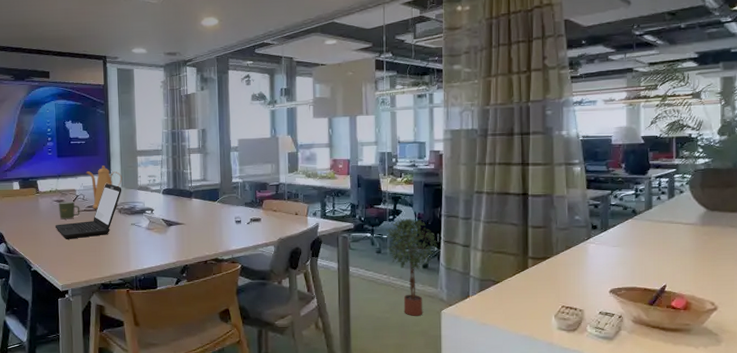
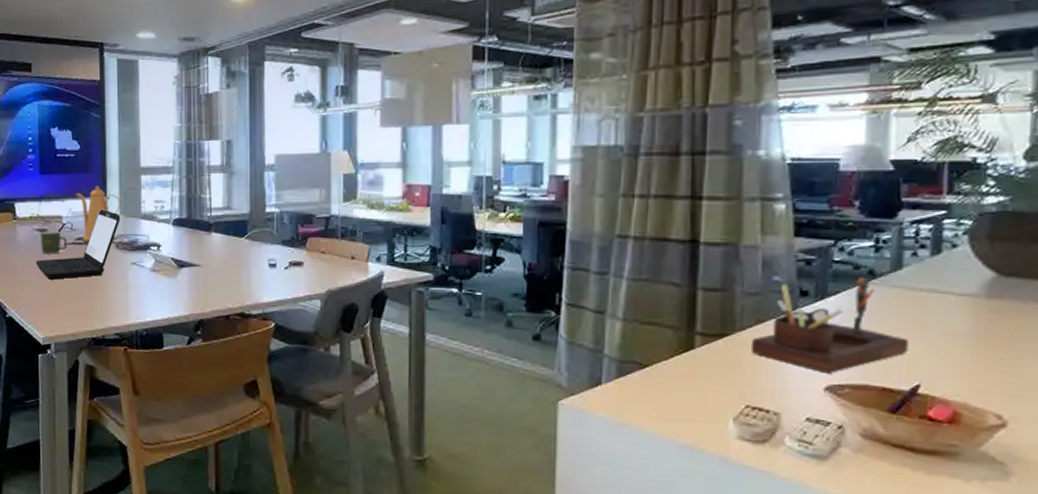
potted tree: present [386,218,437,316] -> none [480,270,556,406]
desk organizer: none [563,214,658,281] -> present [750,276,908,373]

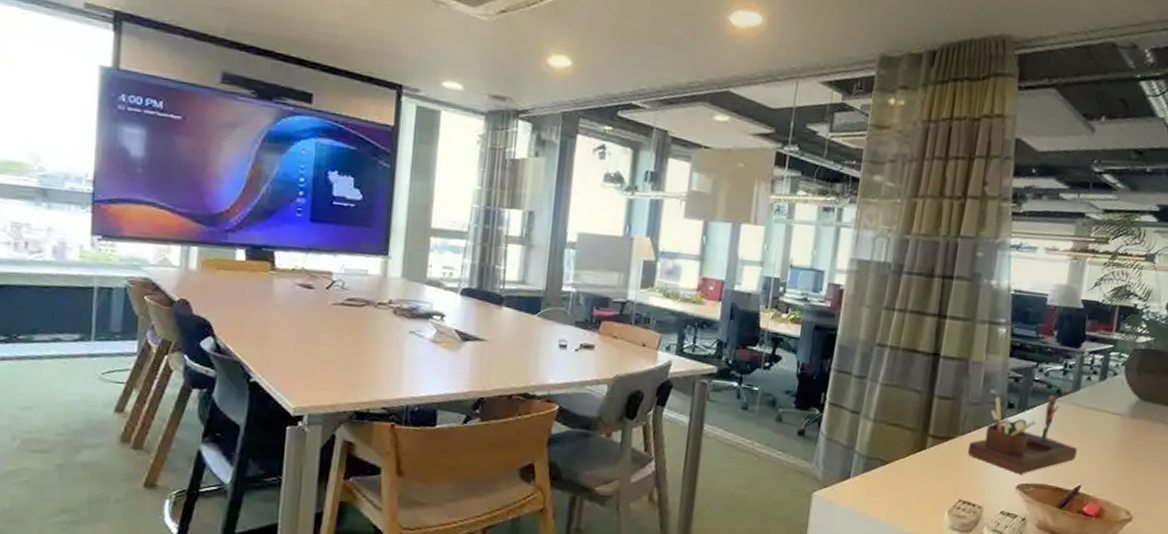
laptop: present [35,209,121,280] -> none [293,269,402,343]
mug: present [41,231,67,254] -> none [302,287,336,314]
coffee pot: present [75,186,122,242] -> none [350,243,405,304]

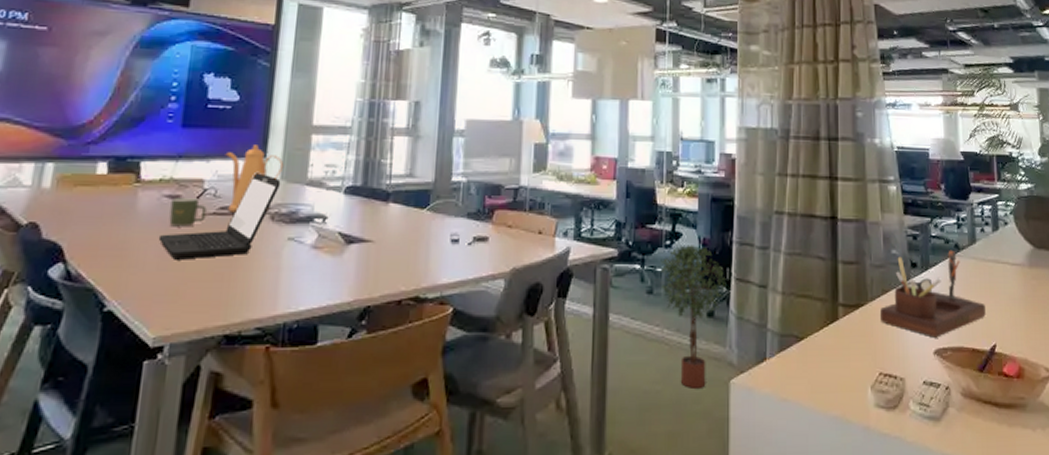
laptop: none [293,269,402,343] -> present [158,173,281,260]
mug: none [302,287,336,314] -> present [169,198,207,227]
coffee pot: none [350,243,405,304] -> present [225,145,284,212]
potted tree: none [756,368,821,497] -> present [660,245,727,388]

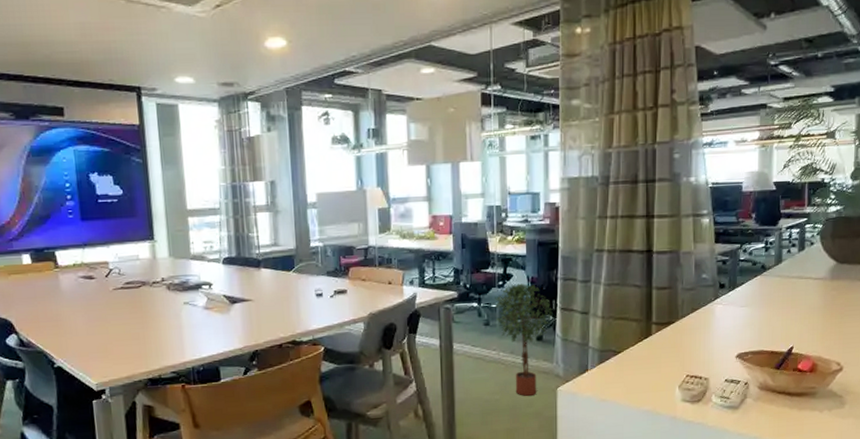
laptop: present [158,173,281,260] -> none [82,253,170,326]
mug: present [169,198,207,227] -> none [86,277,116,301]
coffee pot: present [225,145,284,212] -> none [120,230,170,286]
desk organizer: present [879,250,986,338] -> none [688,270,786,345]

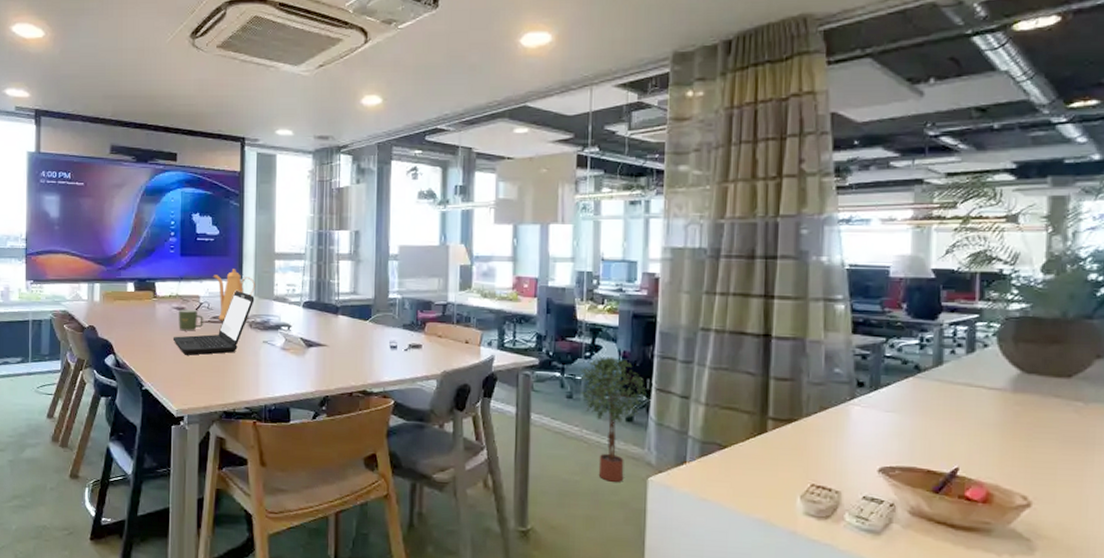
laptop: none [82,253,170,326] -> present [172,291,255,355]
mug: none [86,277,116,301] -> present [179,309,203,331]
coffee pot: none [120,230,170,286] -> present [212,269,256,321]

